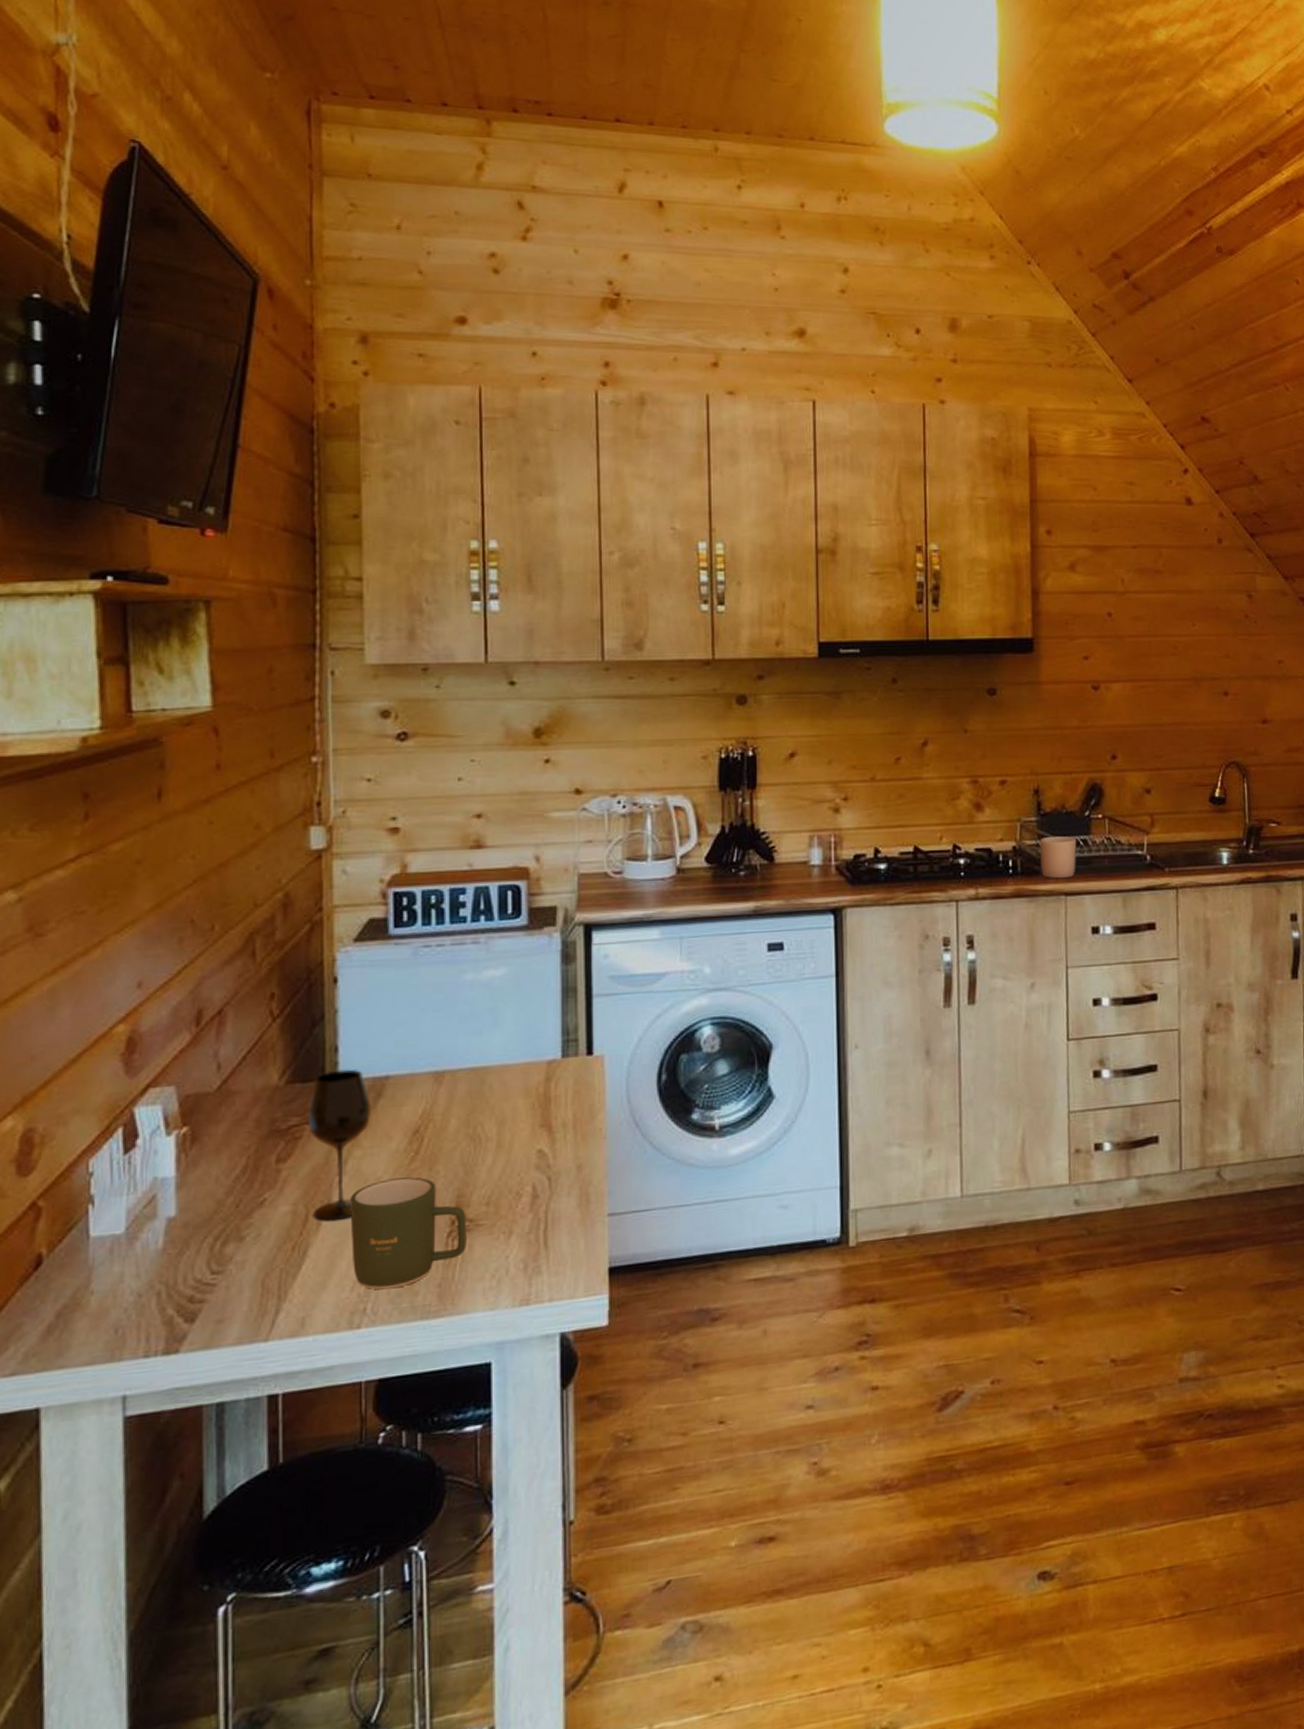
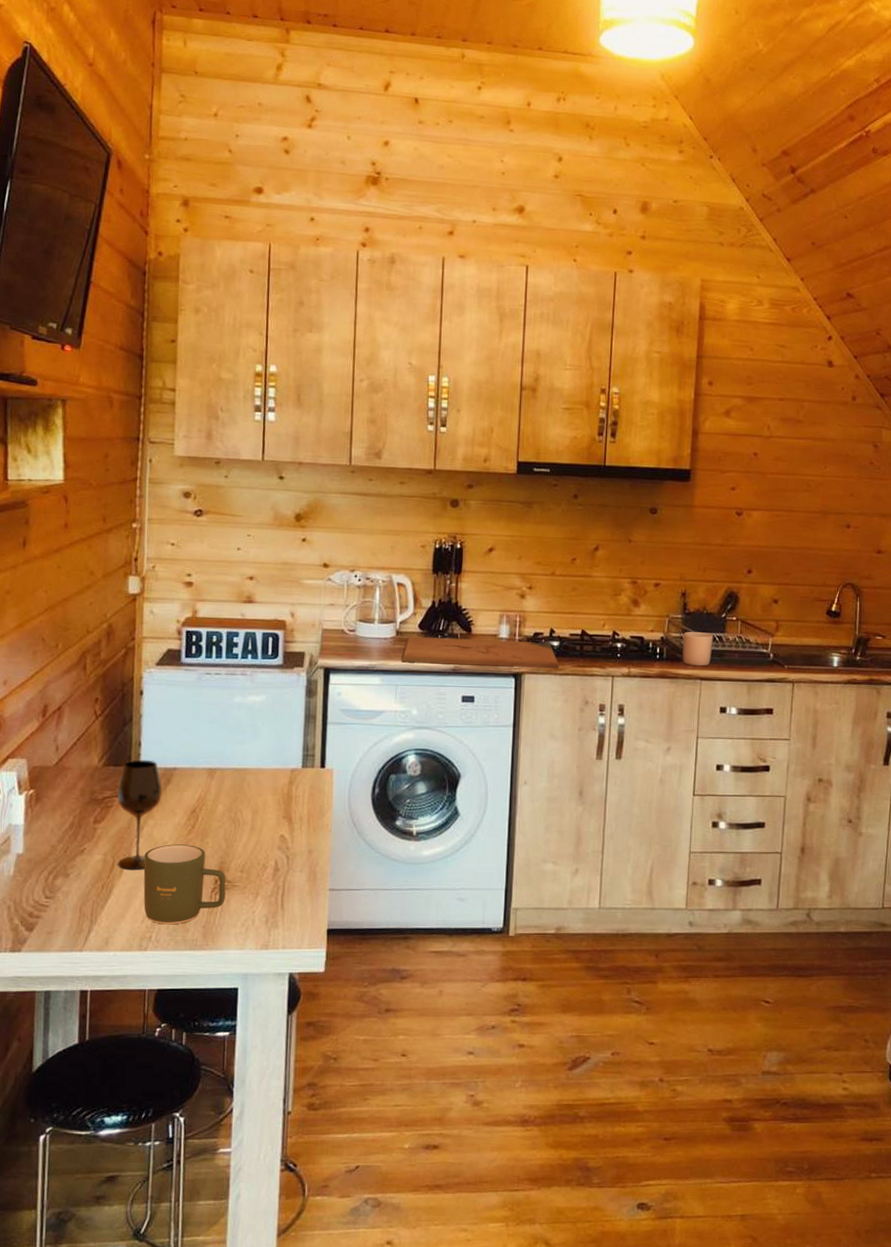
cutting board: none [685,866,889,908] -> present [401,636,560,670]

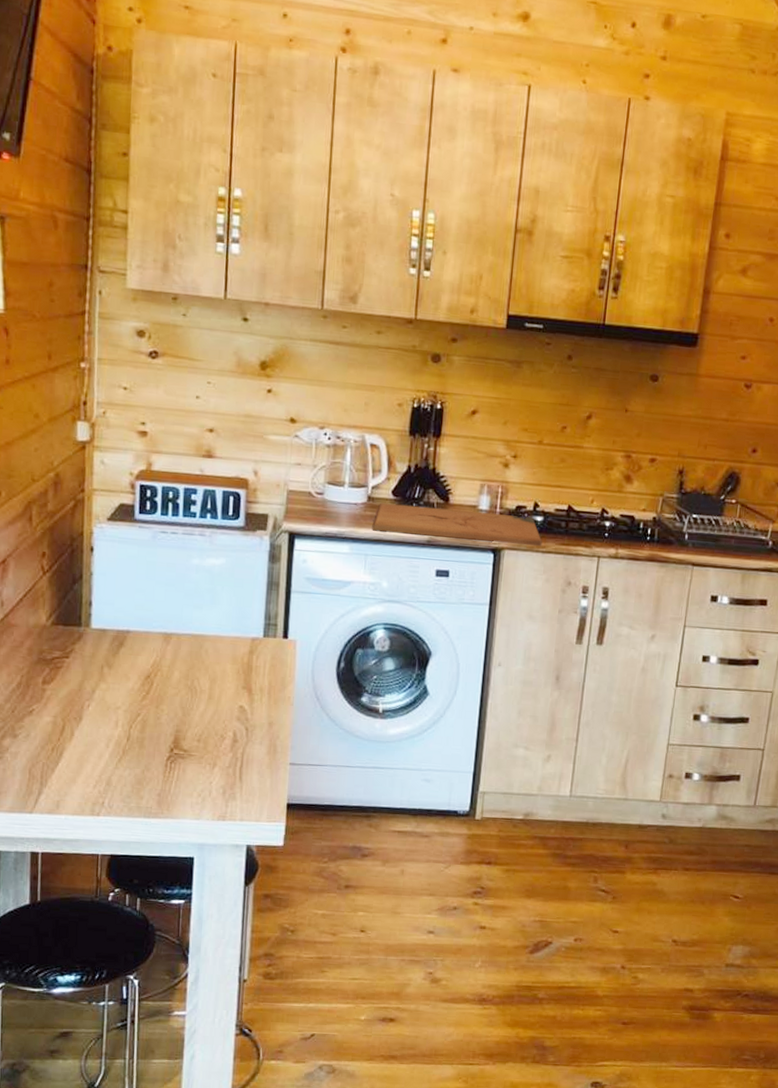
wine glass: present [116,759,163,871] -> none [66,619,116,735]
mug: present [143,844,226,925] -> none [95,709,182,792]
mug: present [682,631,713,667] -> none [674,512,710,551]

